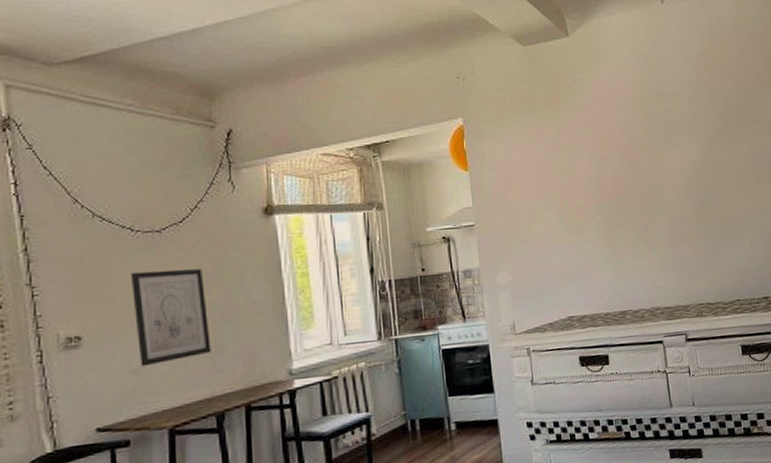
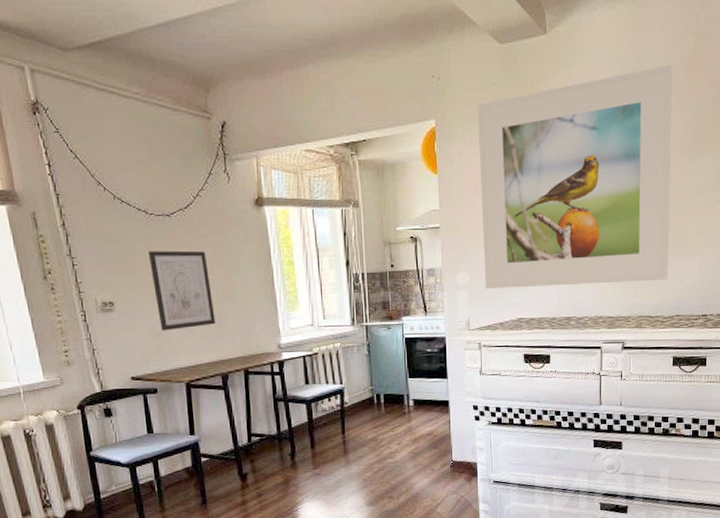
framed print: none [505,59,722,287] -> present [477,64,673,289]

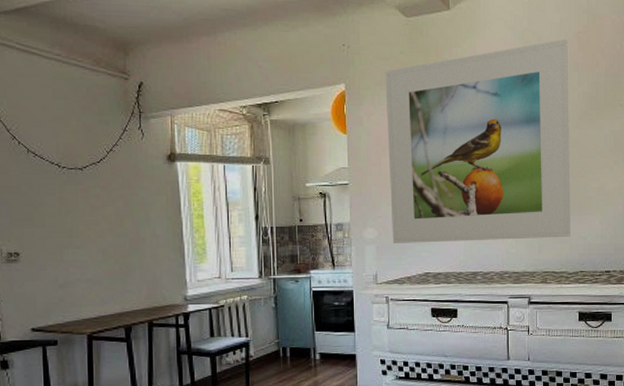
wall art: present [147,250,216,331] -> none [57,203,122,282]

